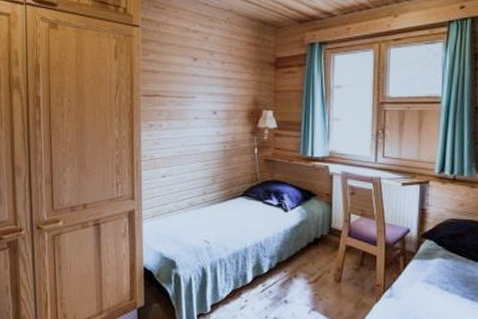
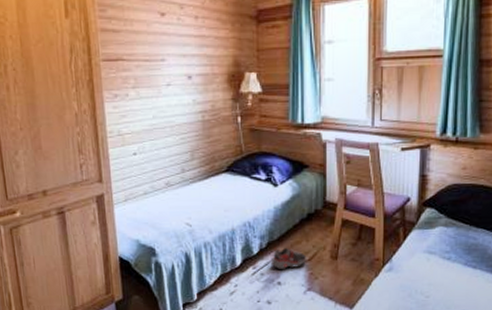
shoe: none [279,267,313,288] -> present [270,247,307,269]

